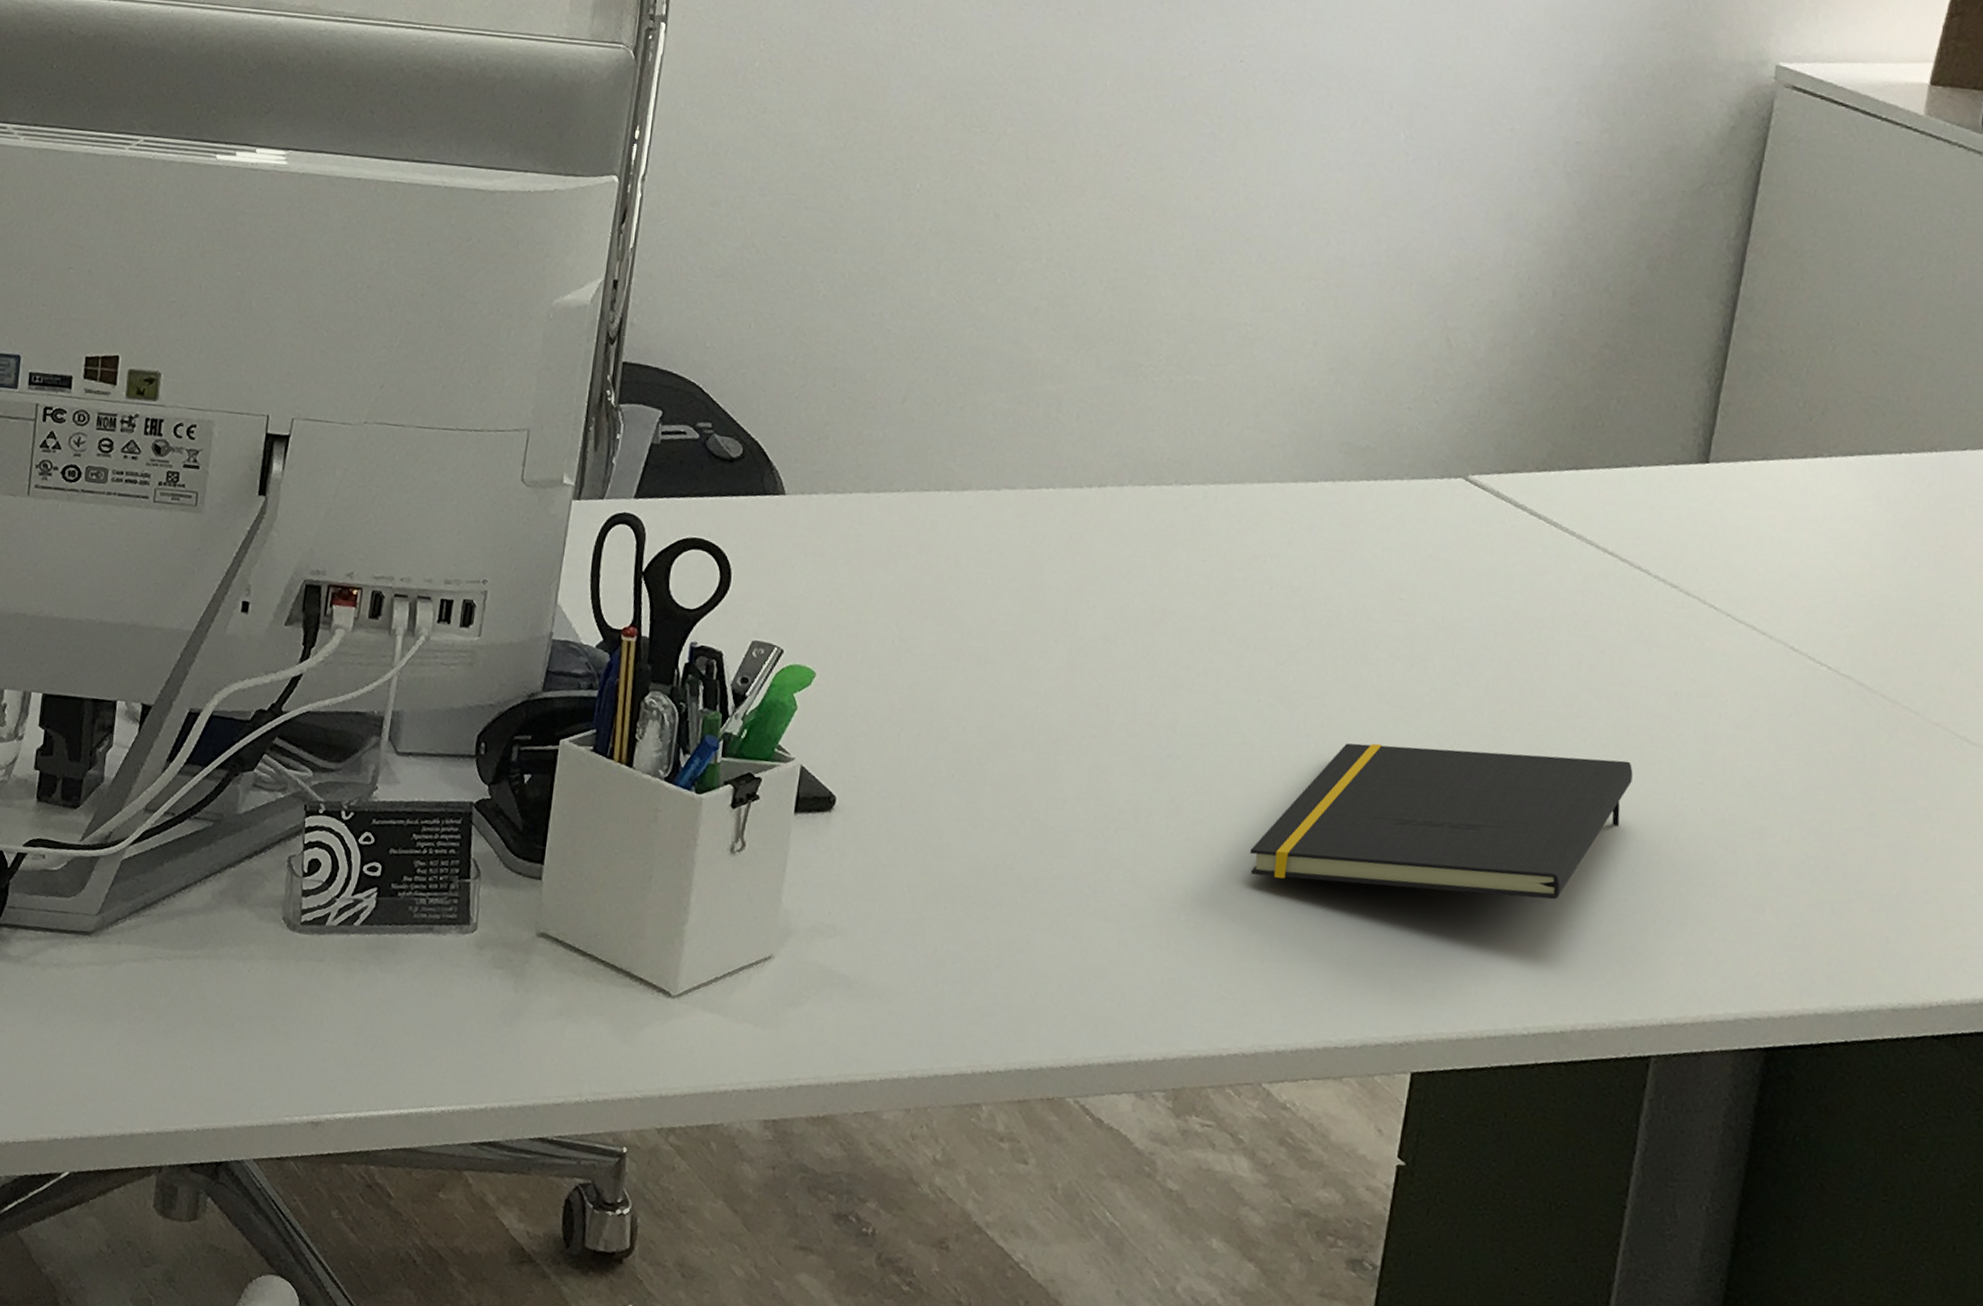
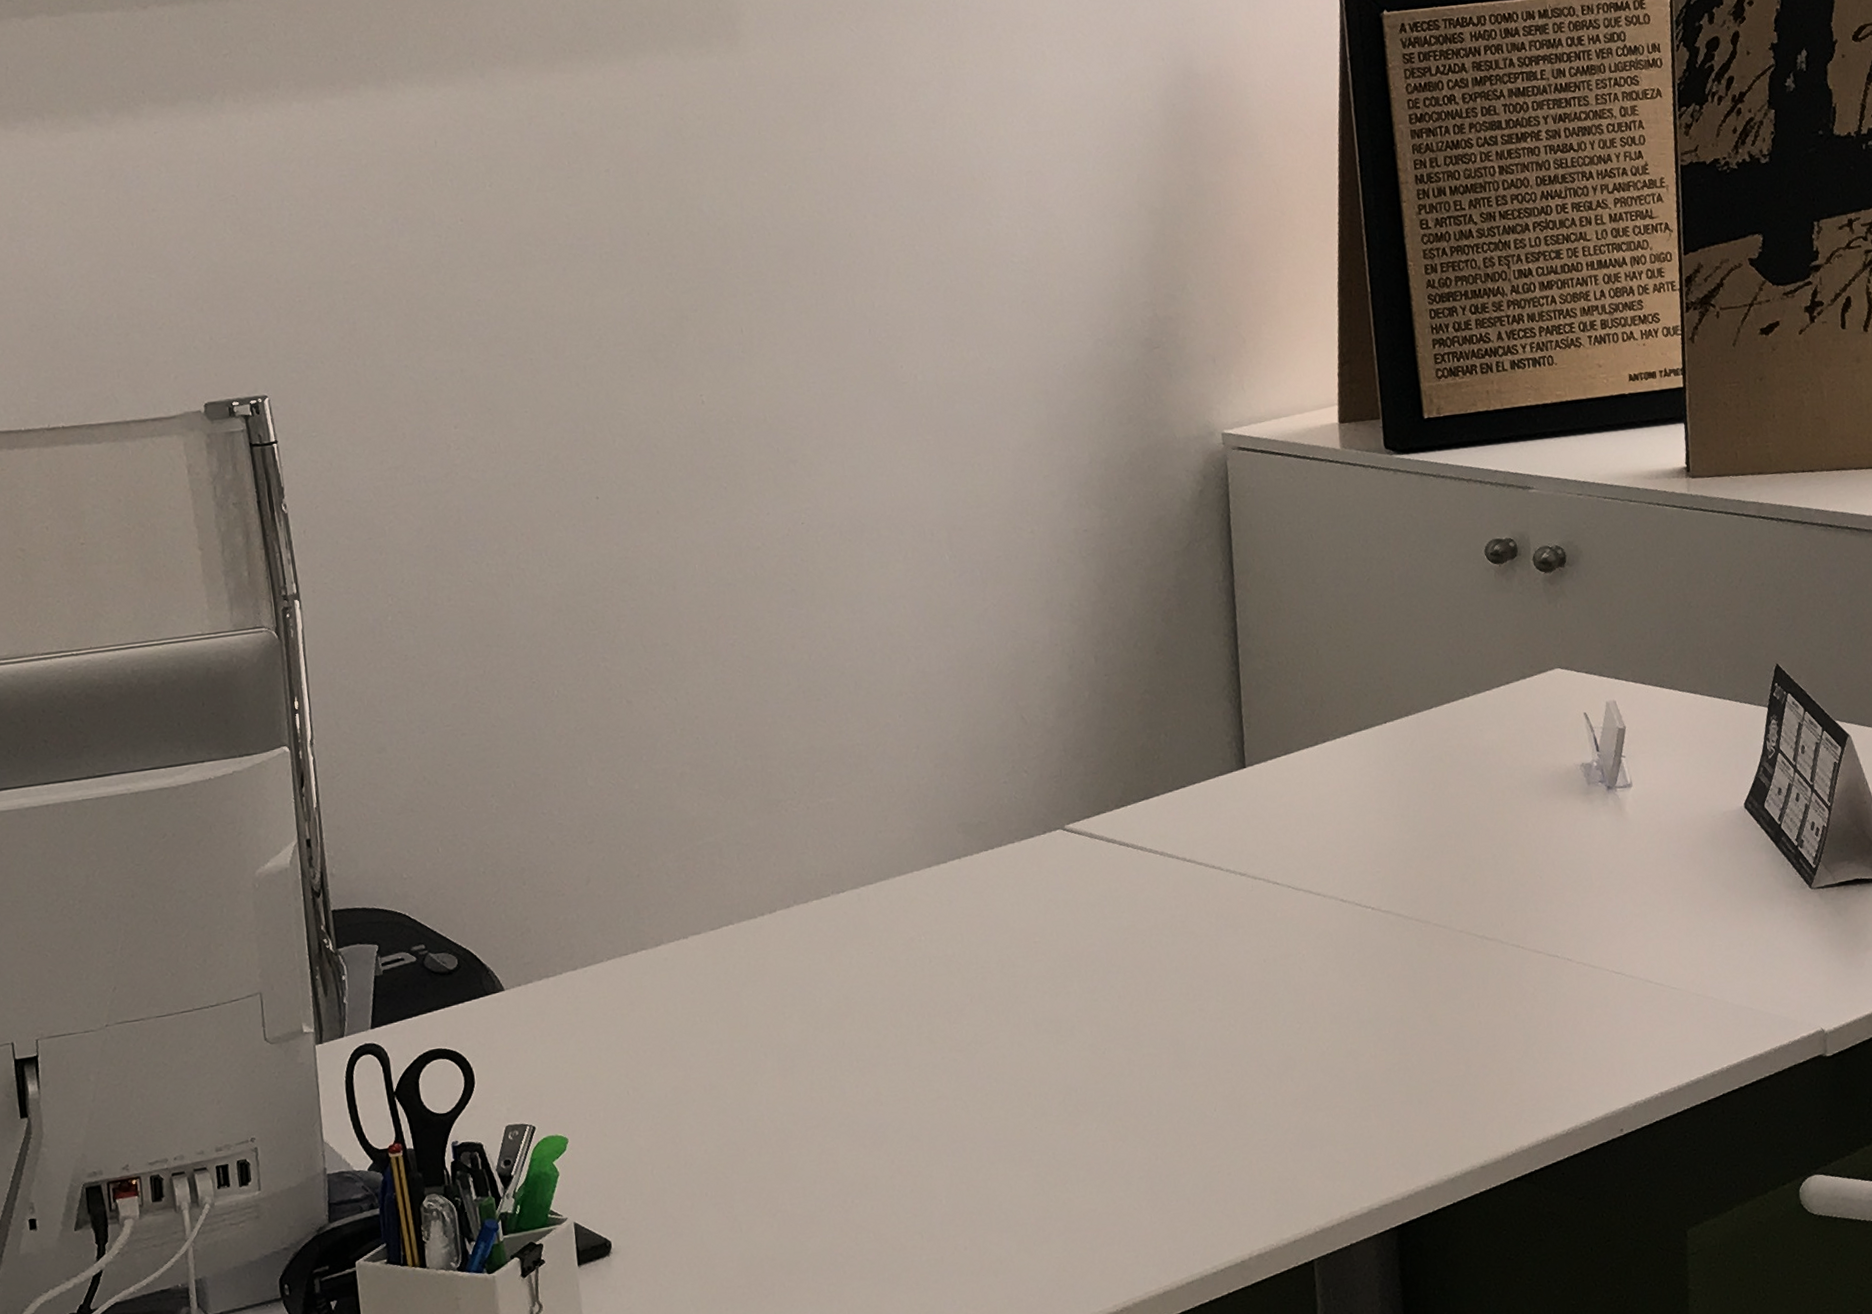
notepad: present [1250,743,1633,900] -> none [965,1026,1248,1205]

